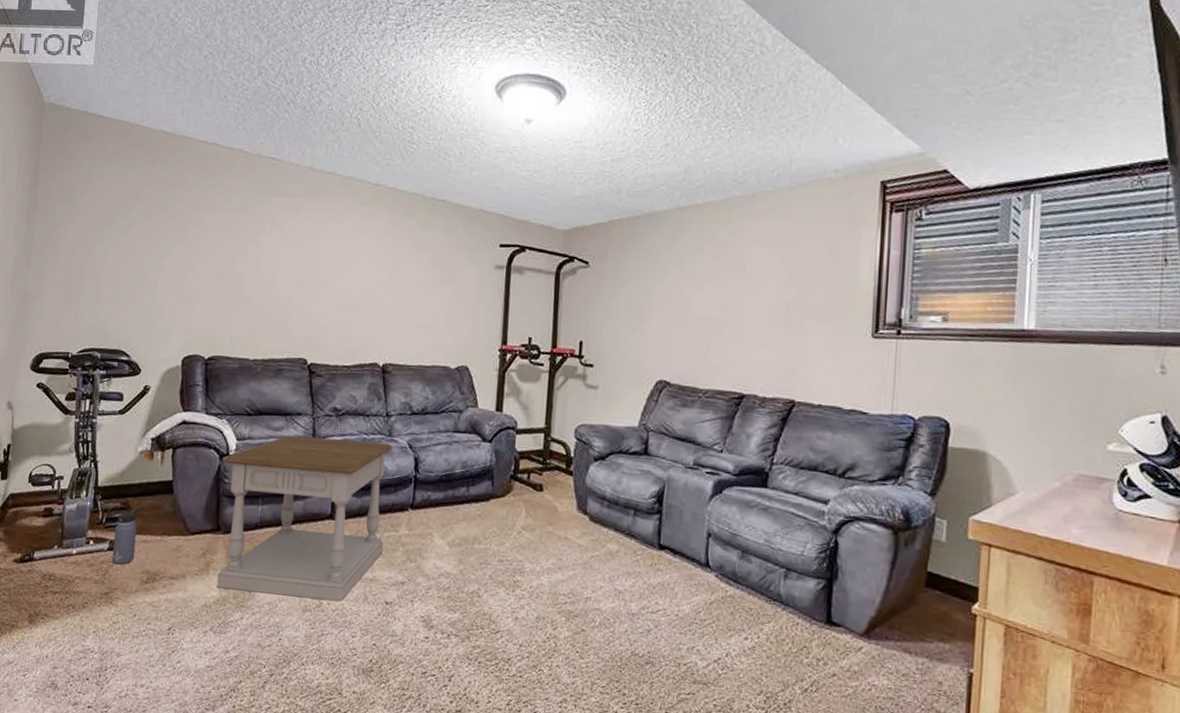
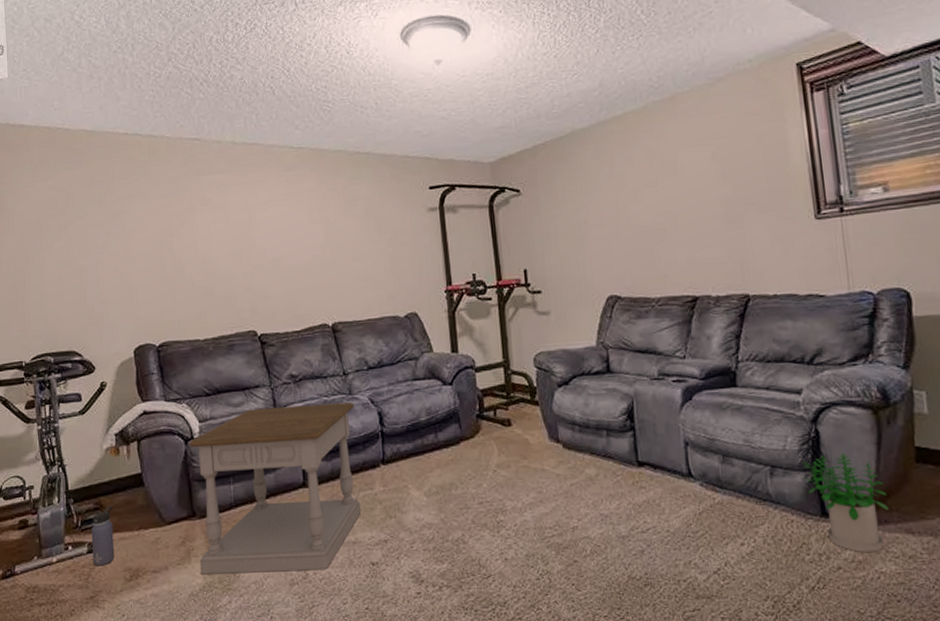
potted plant: none [816,566,892,666] -> present [802,453,888,553]

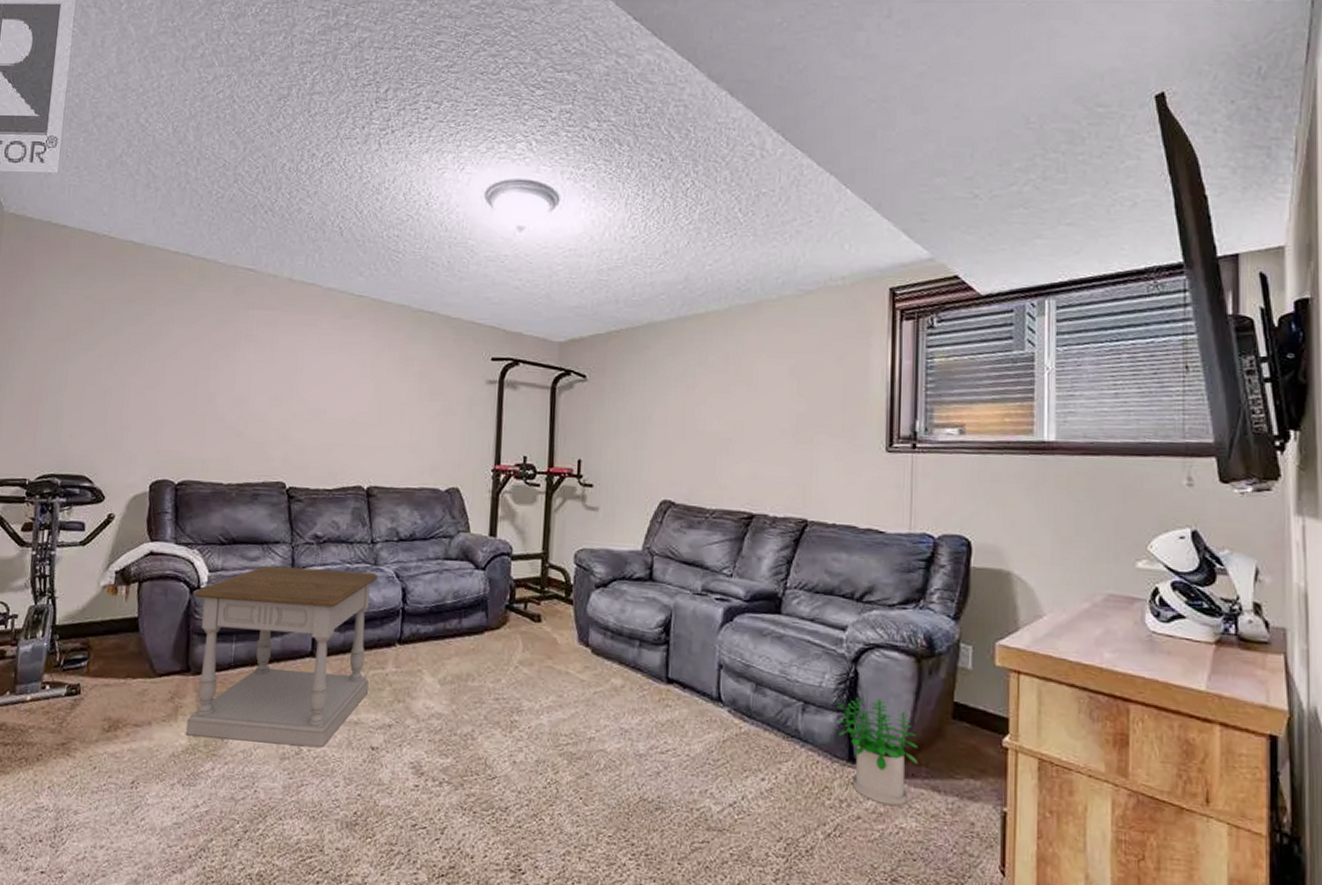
water bottle: present [91,506,115,566] -> none [70,648,102,712]

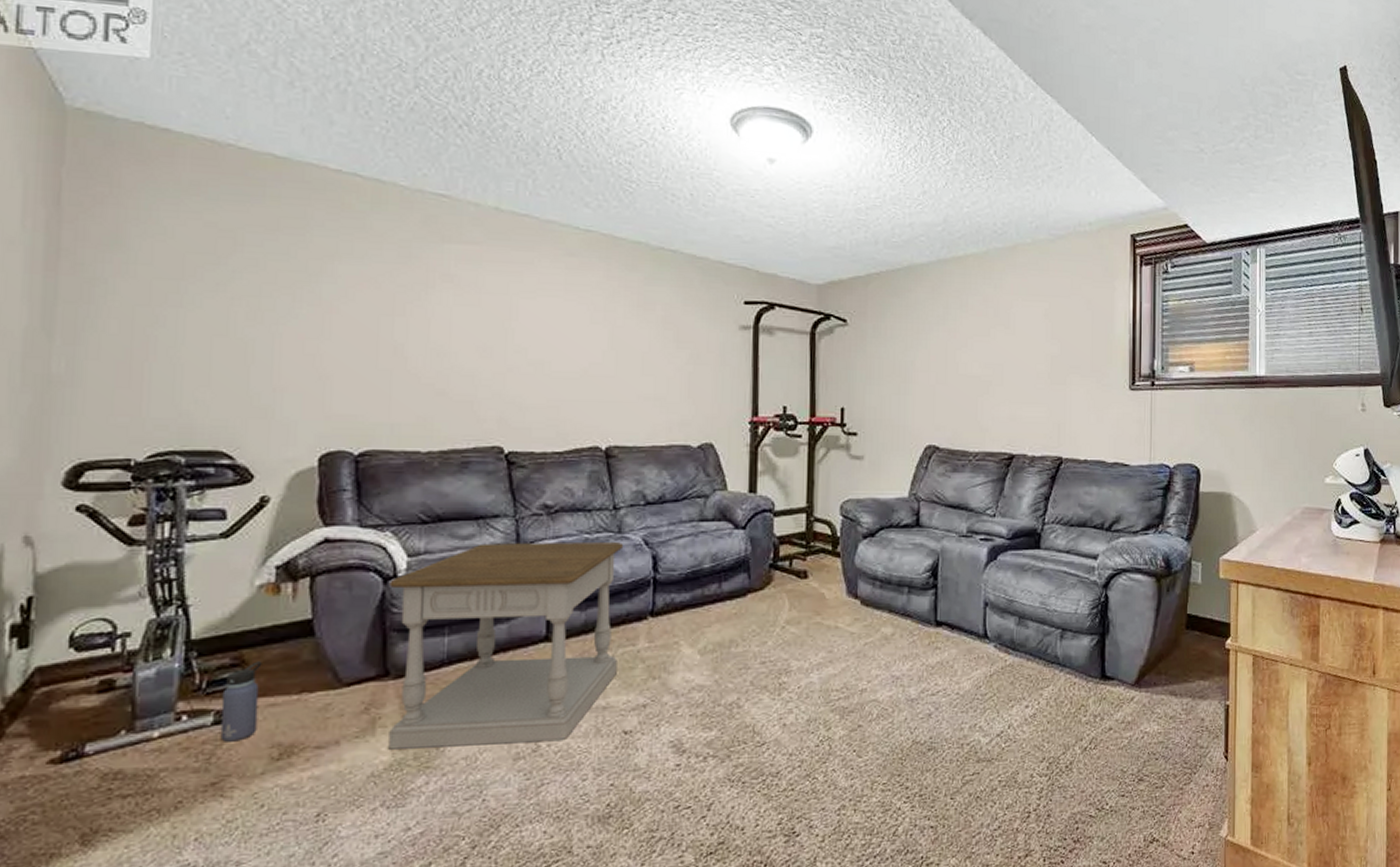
water bottle: none [70,648,102,712] -> present [220,661,262,742]
potted plant: present [836,698,918,807] -> none [1090,618,1158,714]

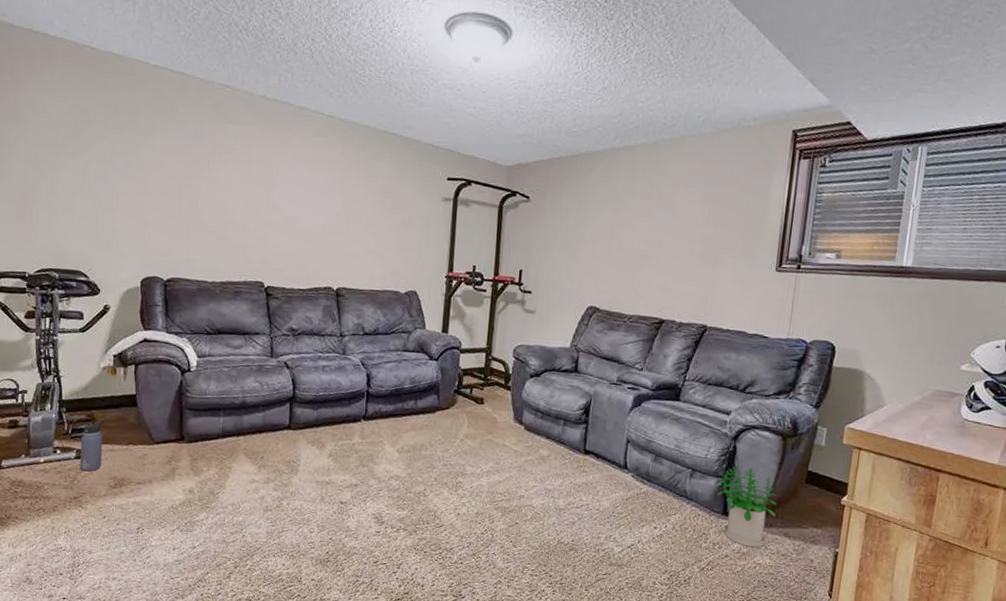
side table: present [388,542,624,750] -> none [183,353,347,502]
potted plant: none [1090,618,1158,714] -> present [717,467,777,548]

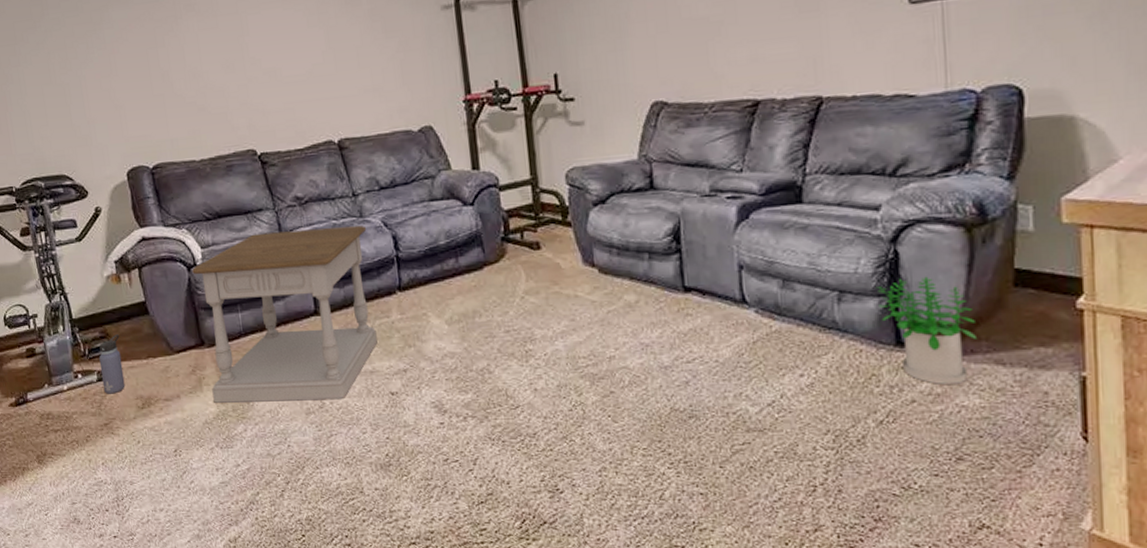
side table: none [183,353,347,502] -> present [192,226,377,403]

